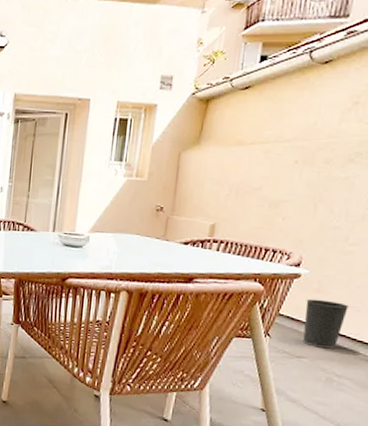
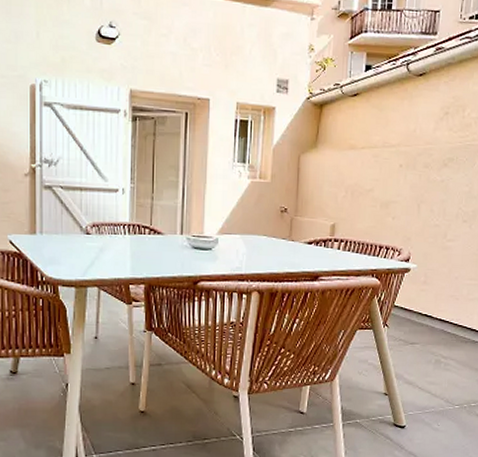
wastebasket: present [302,298,350,349] -> none [415,290,451,334]

